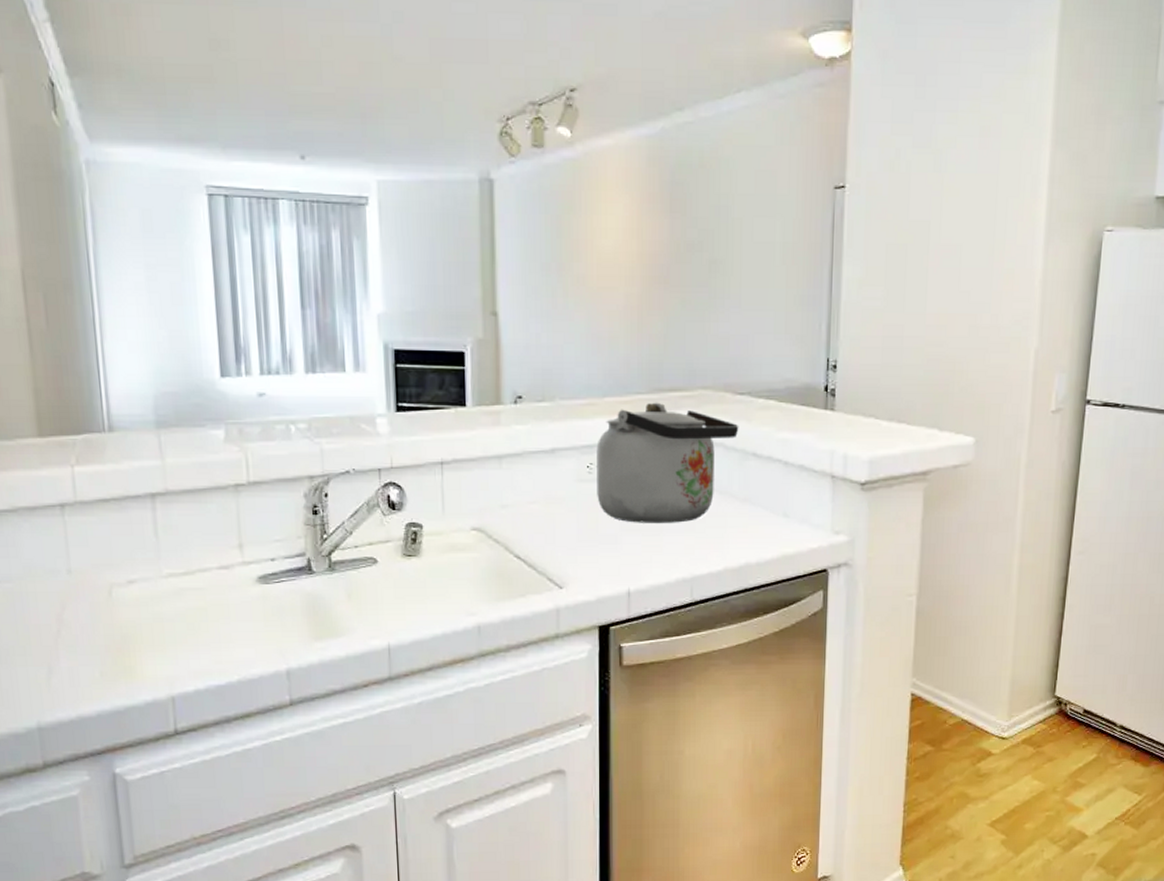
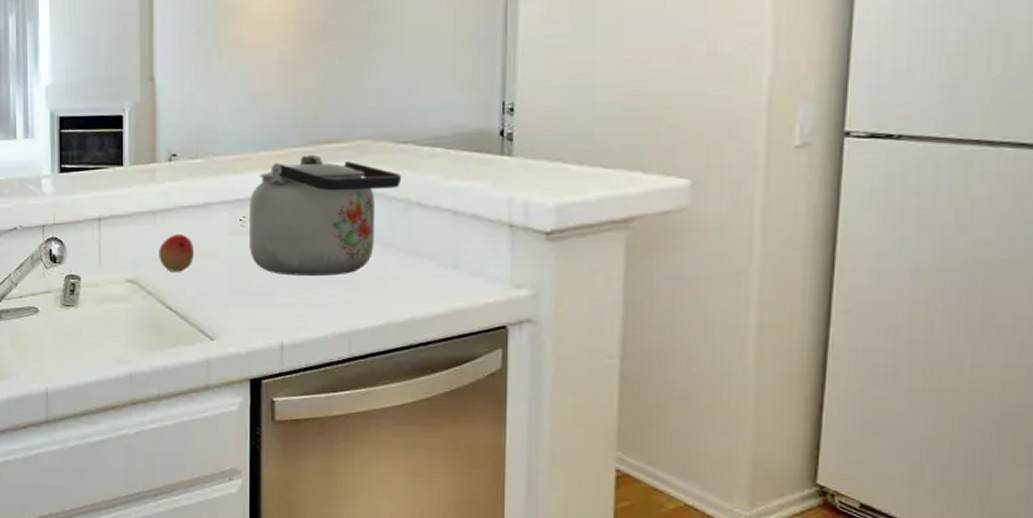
fruit: none [505,480,543,519] -> present [159,233,195,272]

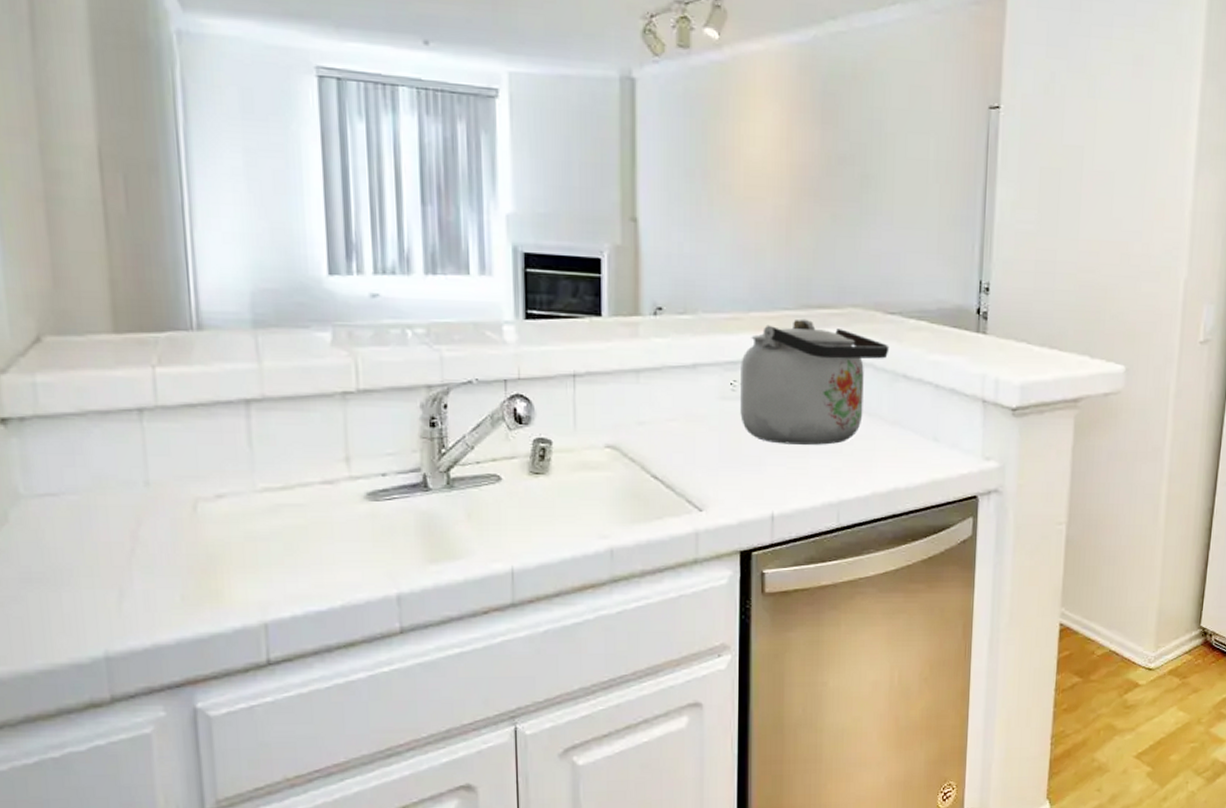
fruit: present [159,233,195,272] -> none [643,396,682,438]

